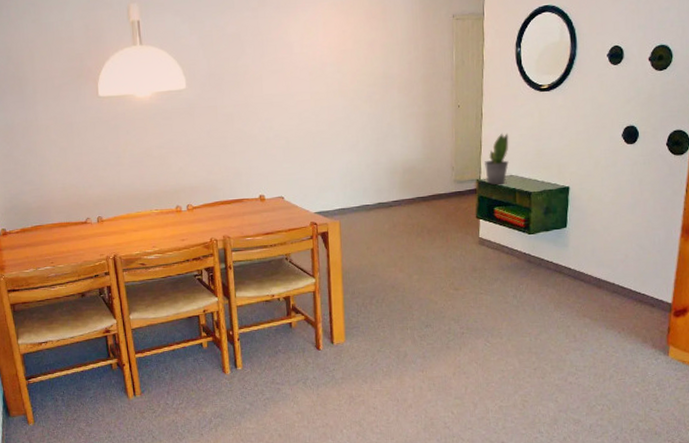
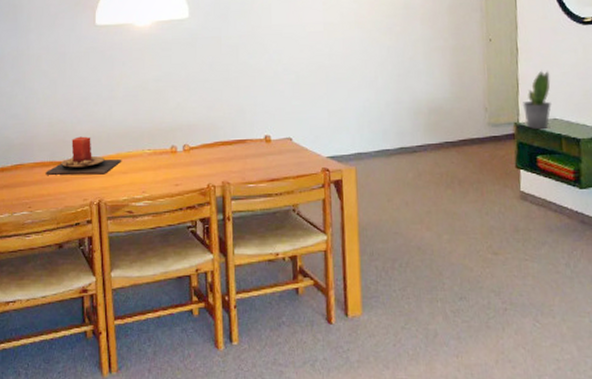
candle: none [63,199,133,234] -> present [45,136,122,175]

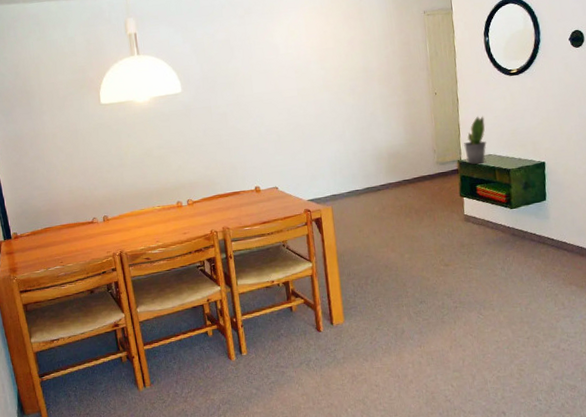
candle: present [45,136,122,175] -> none [71,199,137,235]

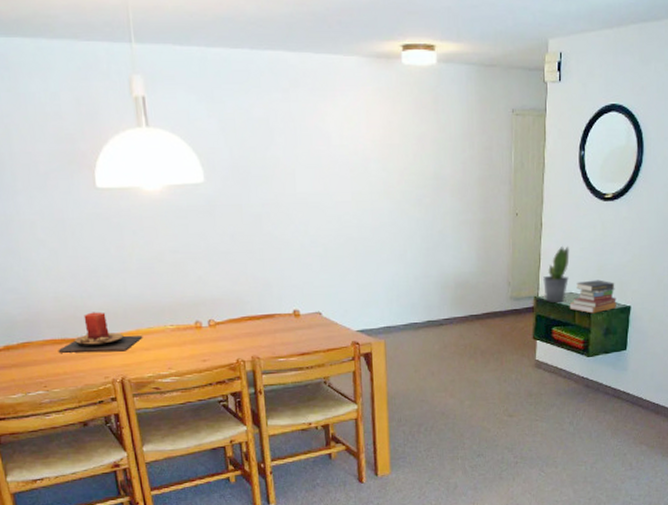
candle: none [71,199,137,235] -> present [58,311,143,353]
books: none [489,141,532,171] -> present [569,279,616,314]

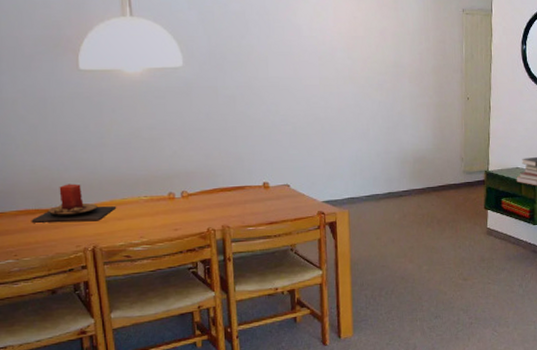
potted plant: present [543,245,570,302] -> none [492,126,515,176]

